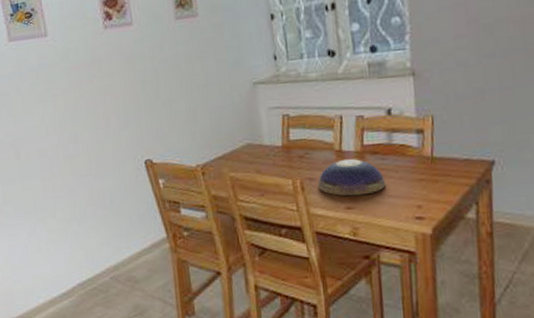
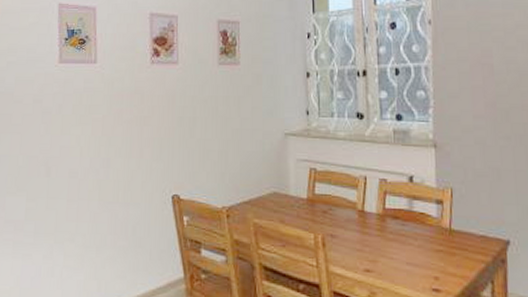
decorative bowl: present [317,159,385,197] -> none [338,221,404,259]

